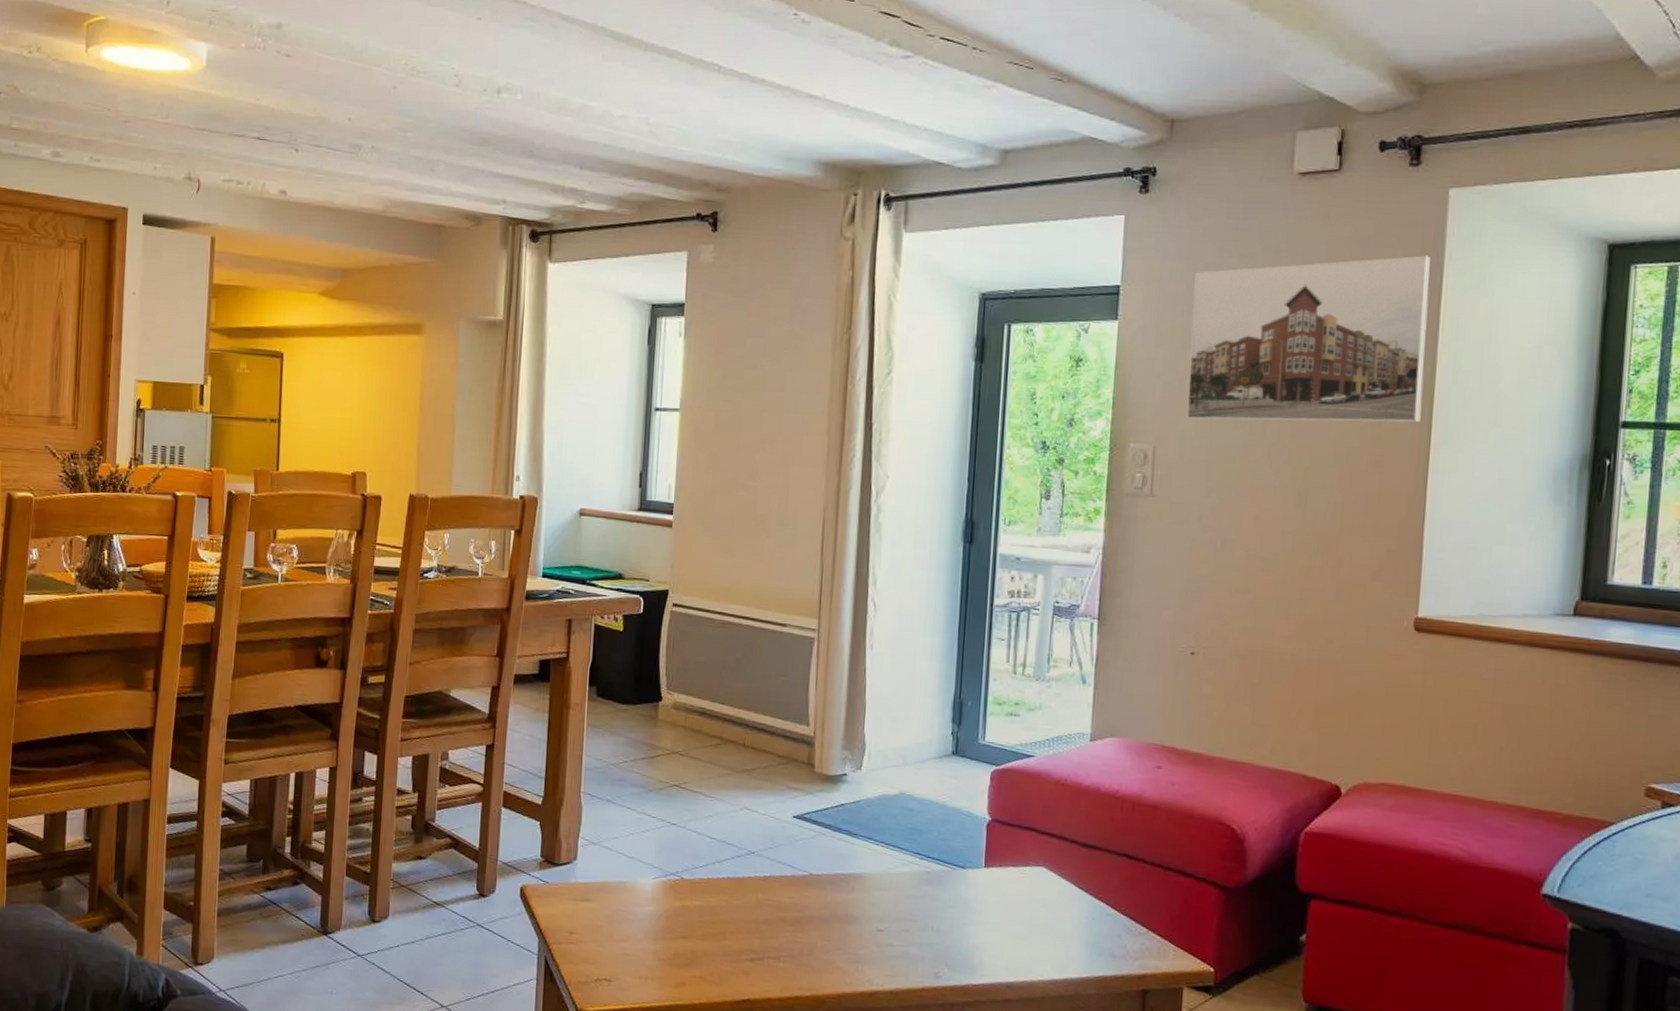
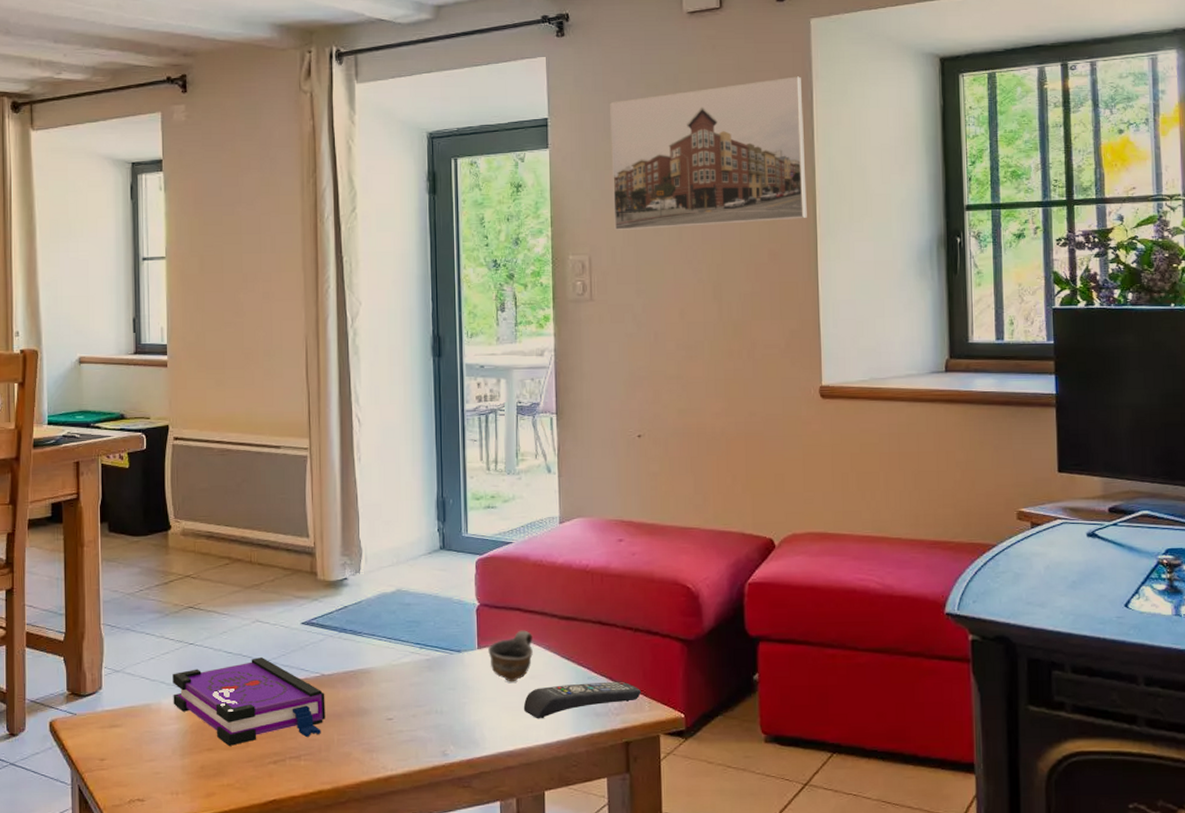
board game: none [649,847,812,938] -> present [173,658,326,746]
cup: none [996,853,1048,909] -> present [488,630,533,682]
remote control: none [1029,918,1166,953] -> present [523,681,641,719]

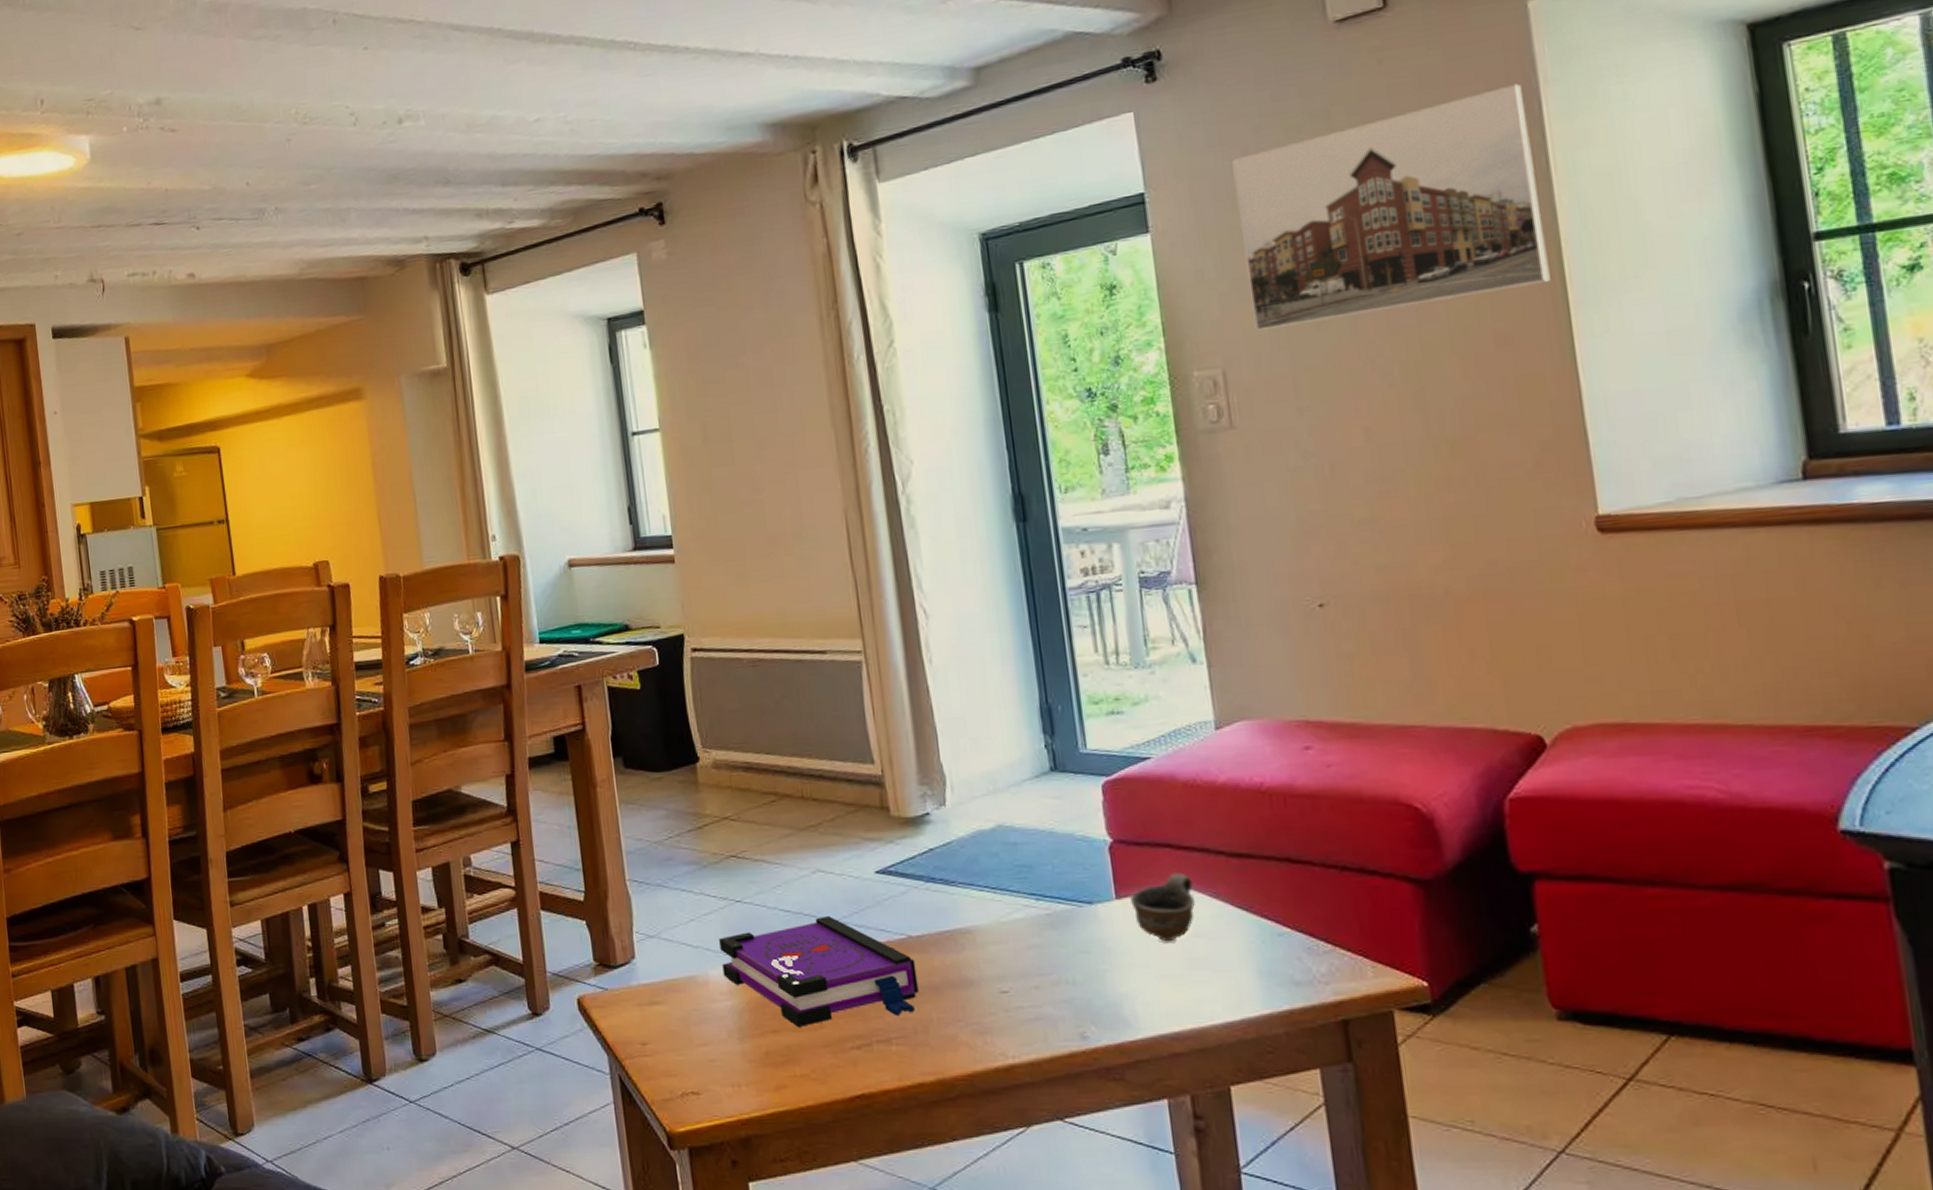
remote control: present [523,681,641,719] -> none [1188,938,1359,991]

